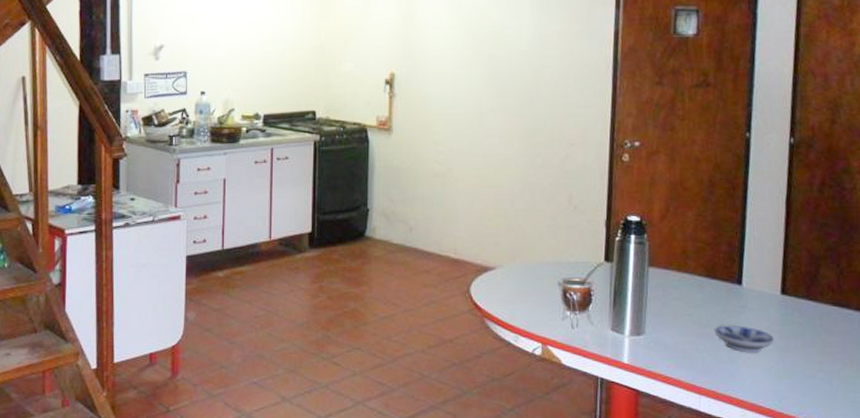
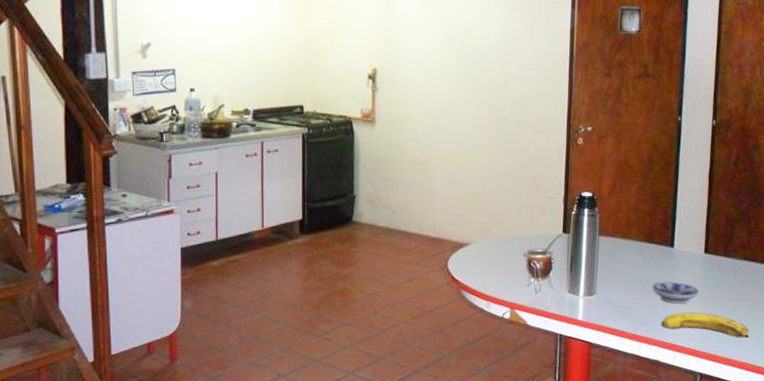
banana: none [726,363,841,401] -> present [661,312,749,339]

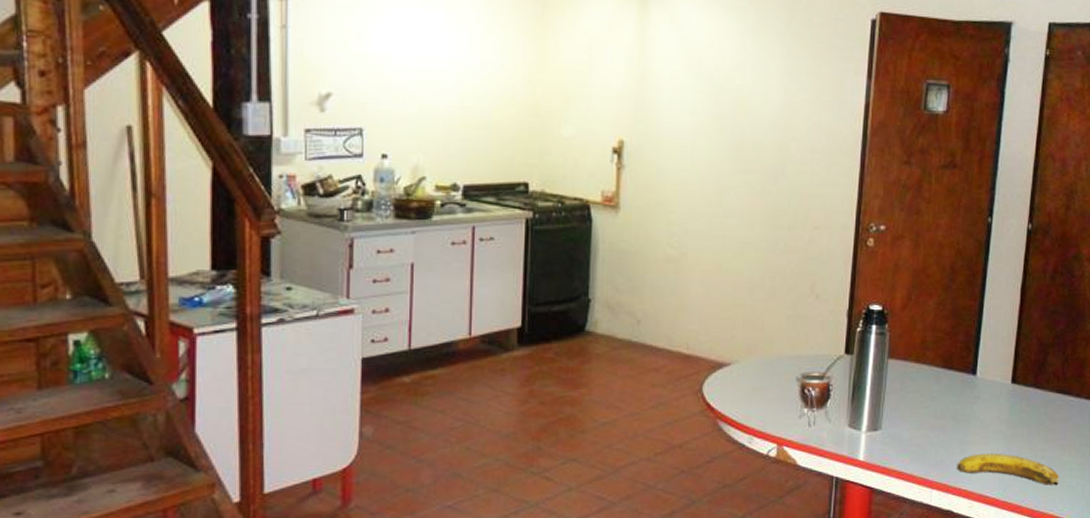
bowl: present [652,282,699,304] -> none [948,416,1003,443]

